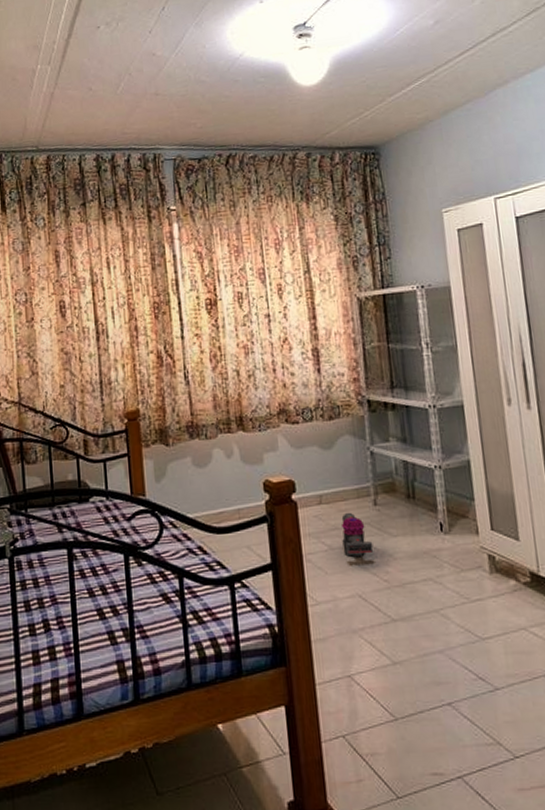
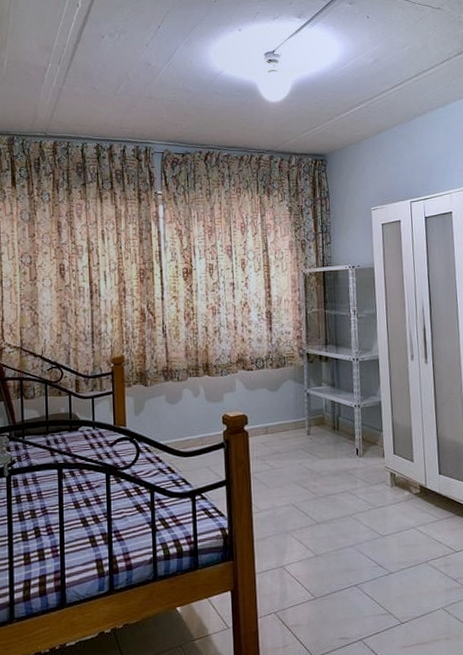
vacuum cleaner: present [340,512,374,557] -> none [281,440,306,475]

